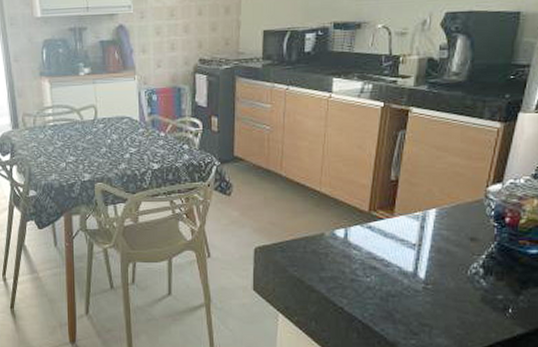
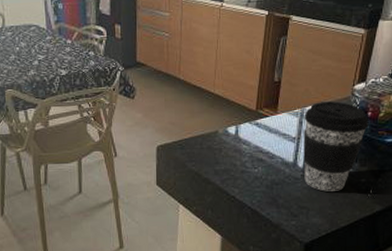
coffee cup: none [425,204,507,308] -> present [303,101,369,192]

